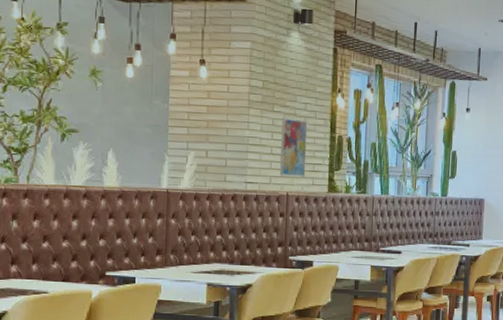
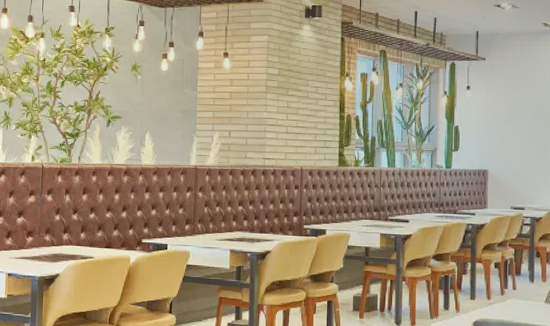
wall art: present [280,117,308,177] -> none [295,100,319,153]

